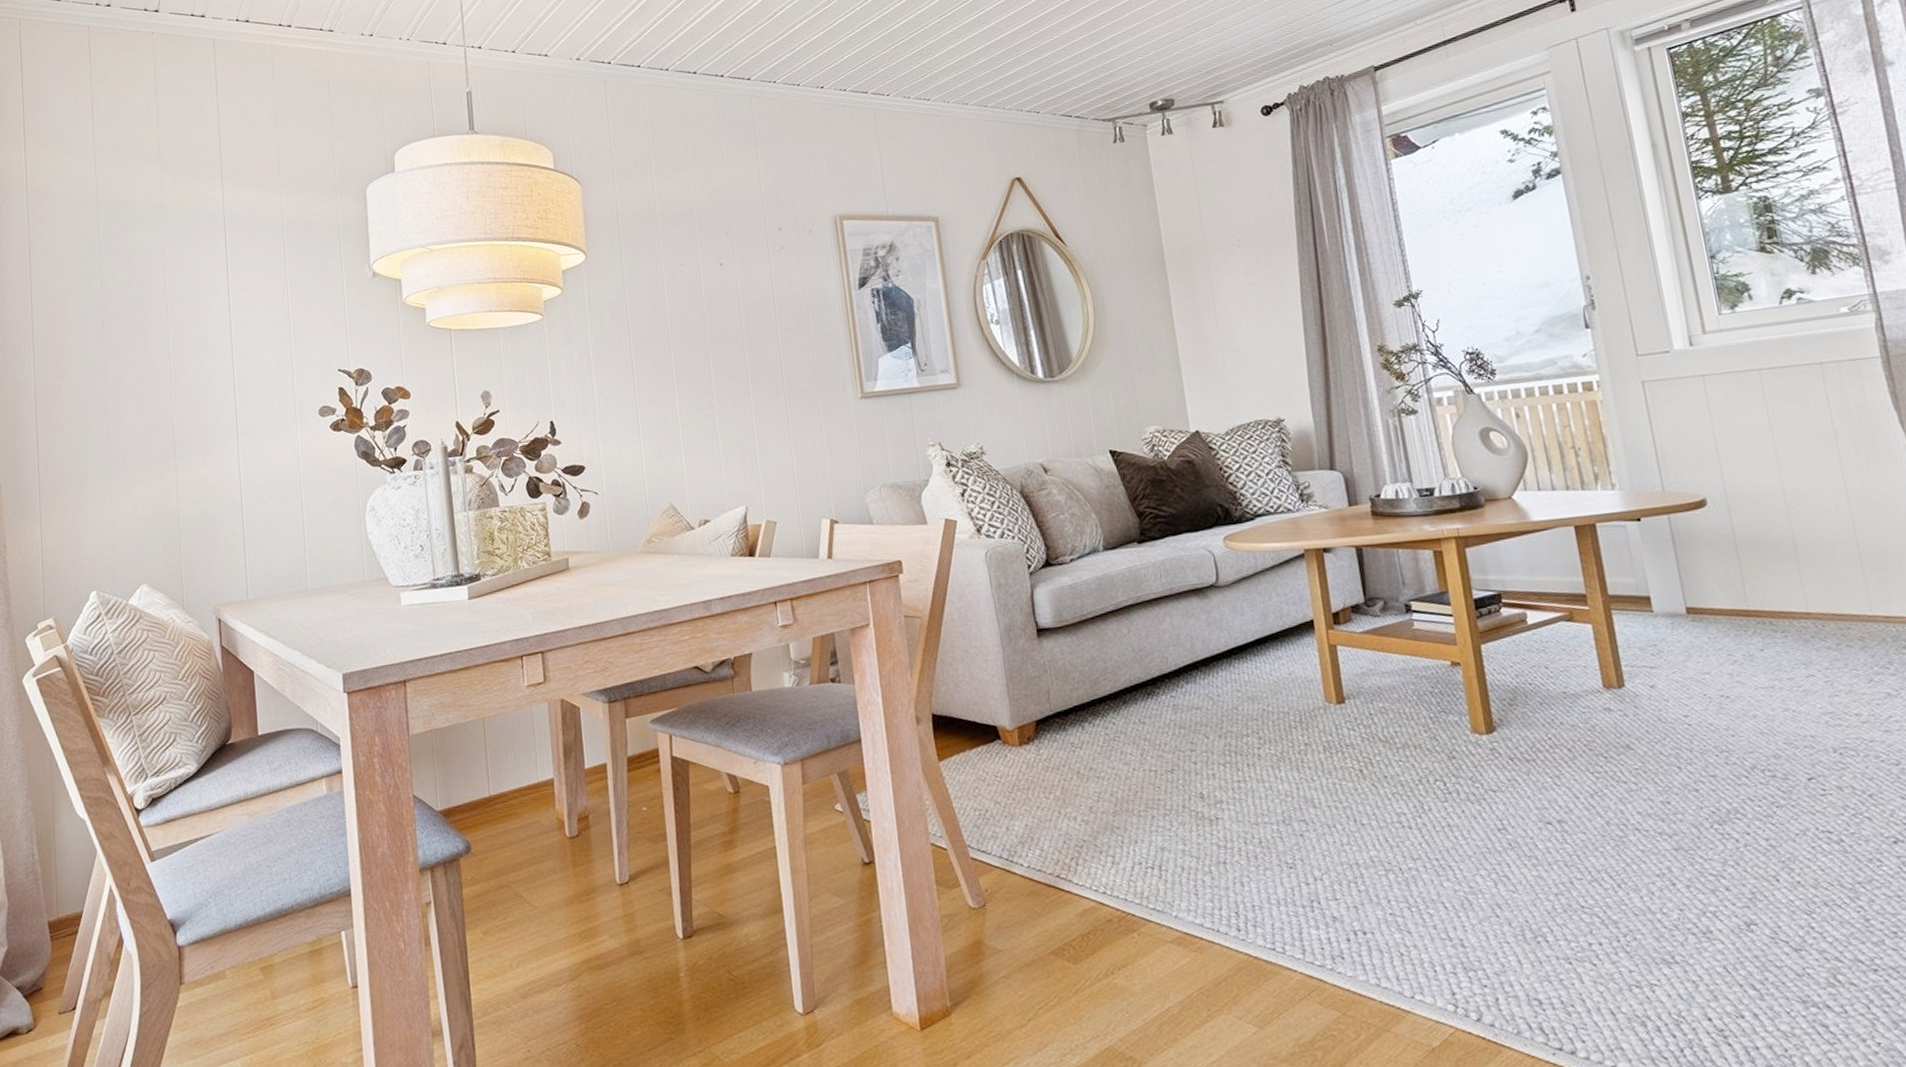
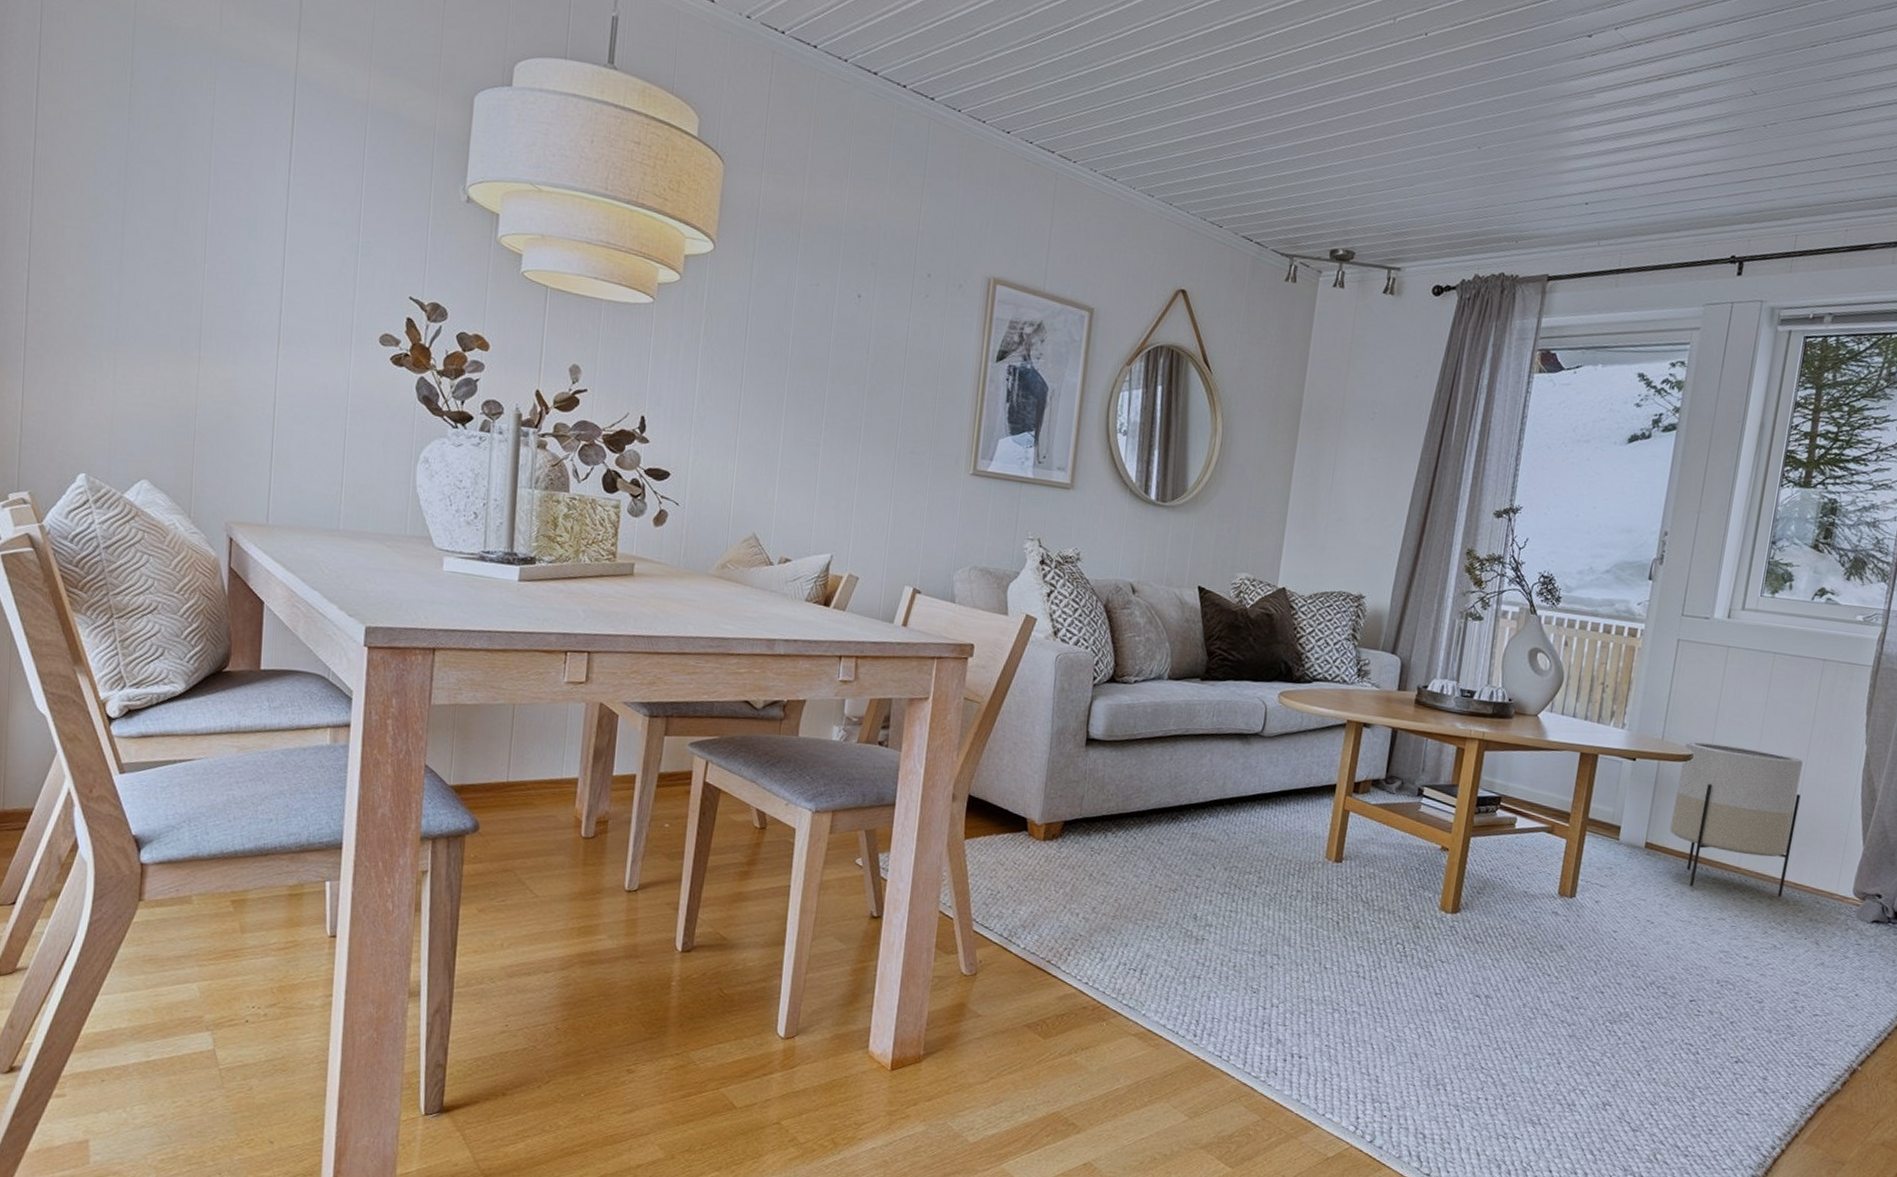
planter: none [1692,475,1874,647] -> present [1670,741,1803,897]

